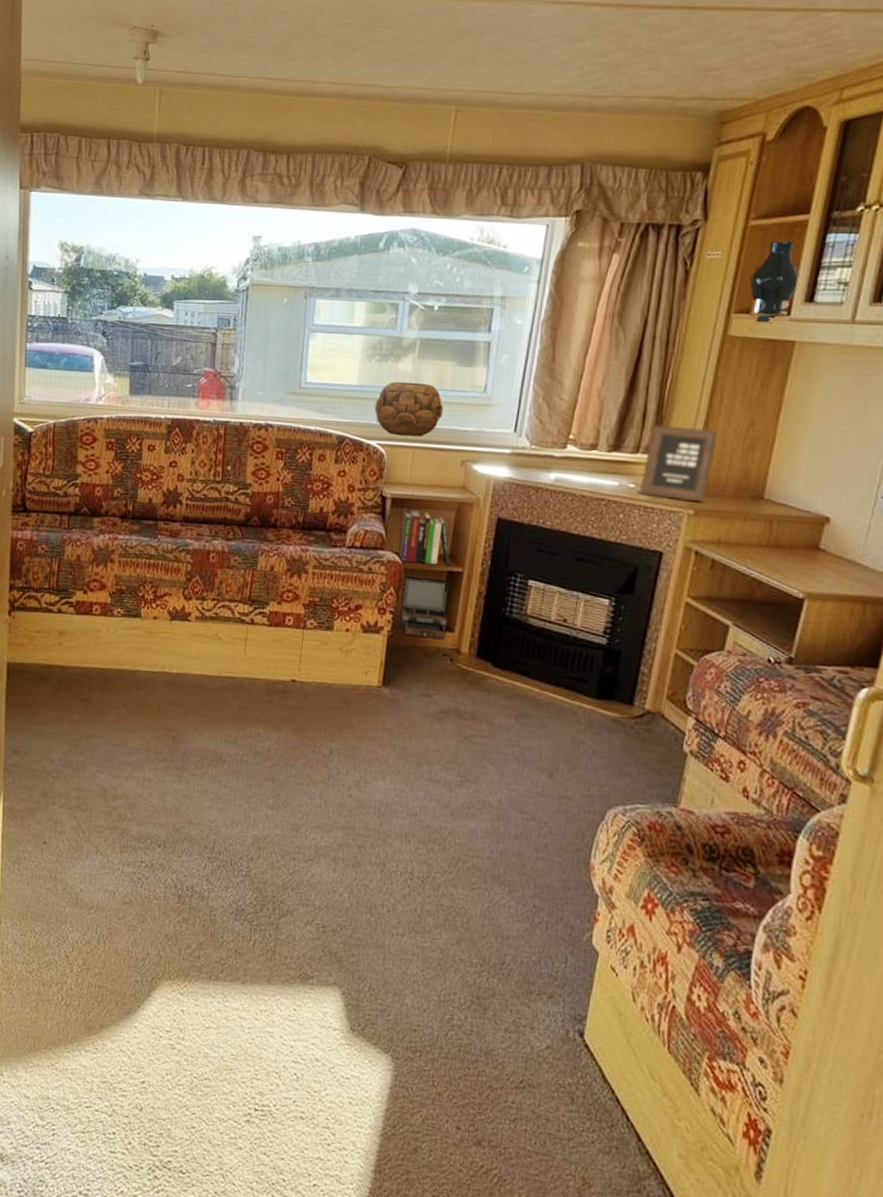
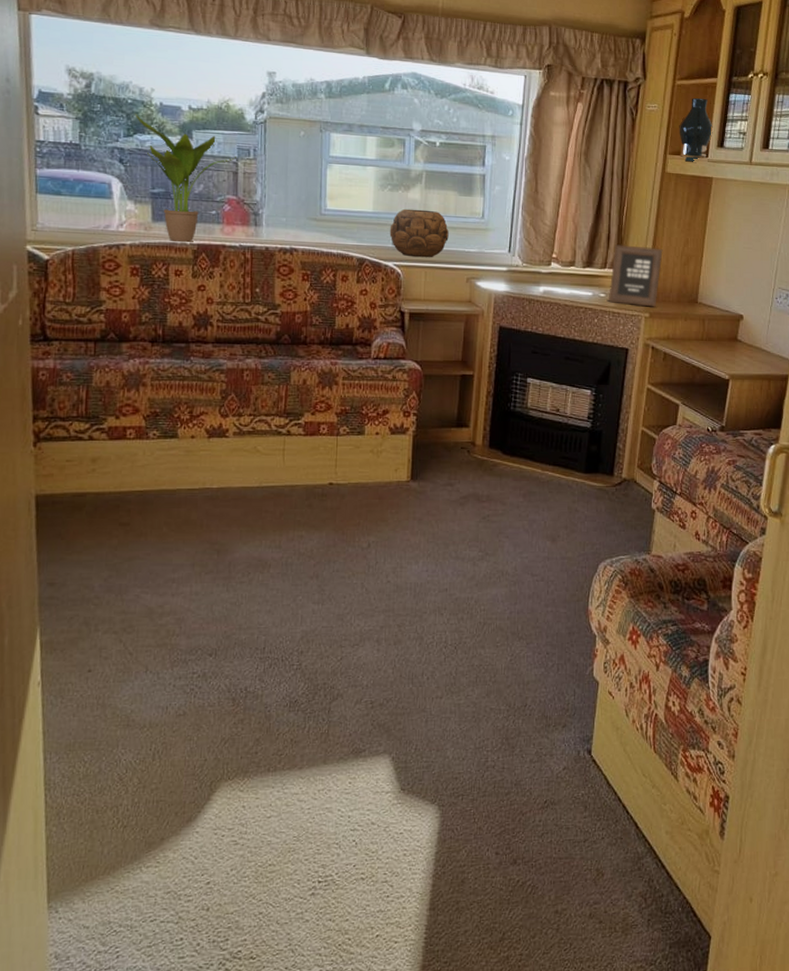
potted plant: none [119,285,216,417] -> present [135,113,236,243]
books: present [399,510,450,566] -> none [419,323,463,371]
decorative box: present [401,577,449,640] -> none [424,382,463,435]

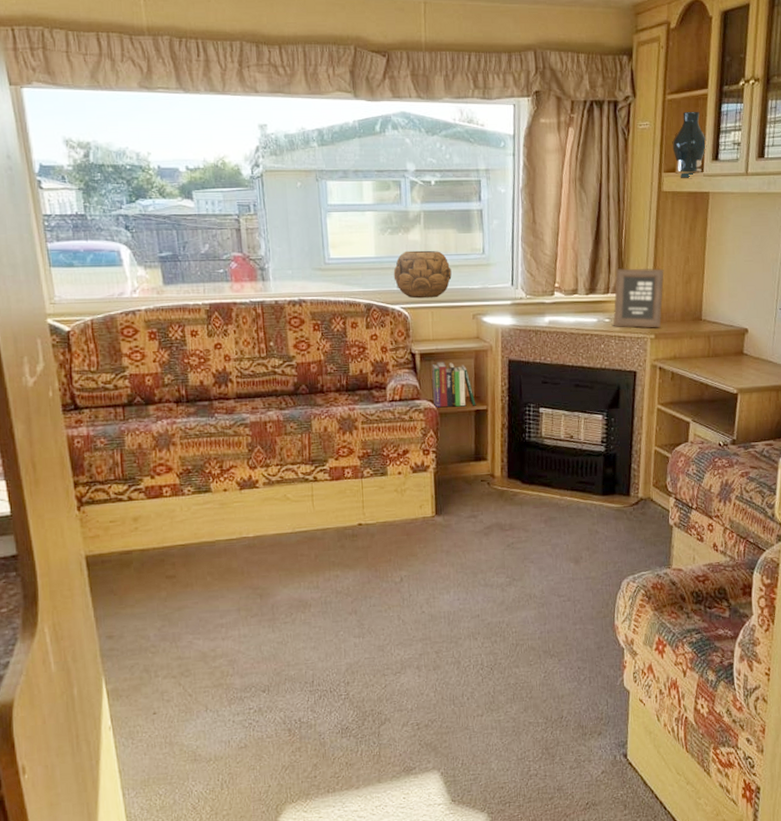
potted plant: present [135,113,236,243] -> none [134,179,237,304]
books: none [419,323,463,371] -> present [432,362,476,408]

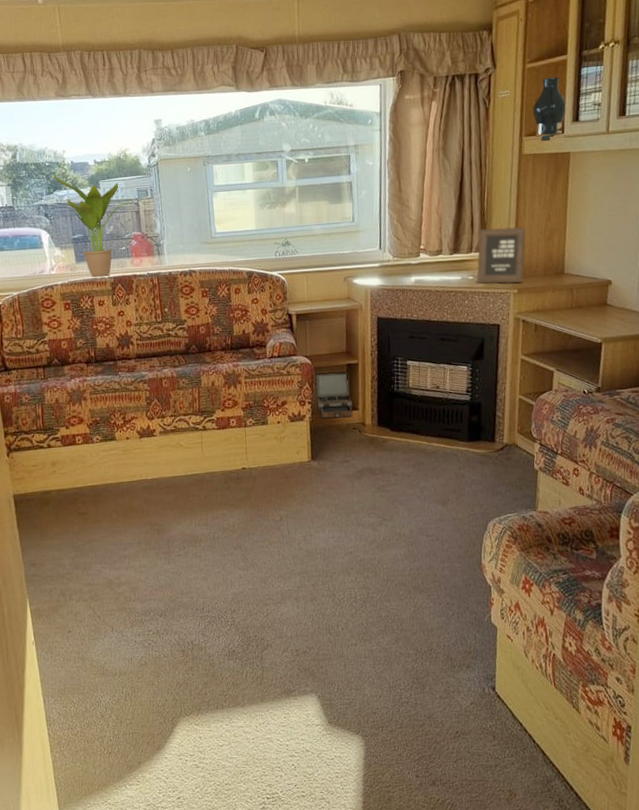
potted plant: none [134,179,237,304] -> present [52,174,137,278]
decorative bowl: present [393,250,452,299] -> none [271,221,324,265]
books: present [432,362,476,408] -> none [307,321,348,363]
decorative box: none [441,418,481,469] -> present [316,371,353,418]

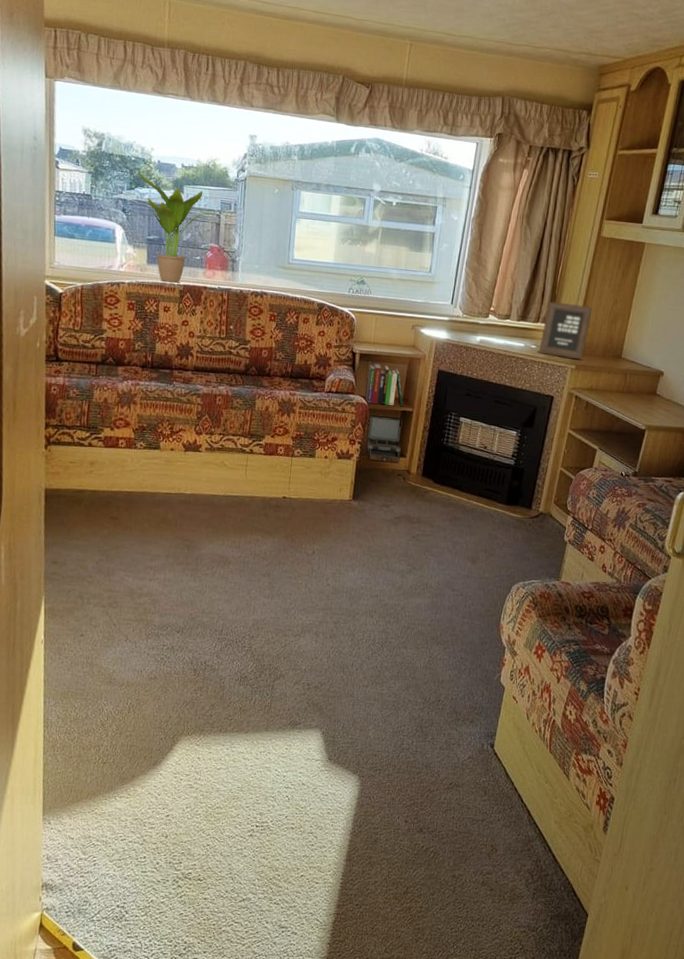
books: none [307,321,348,363] -> present [366,363,404,407]
vase: present [532,77,567,142] -> none [616,167,650,229]

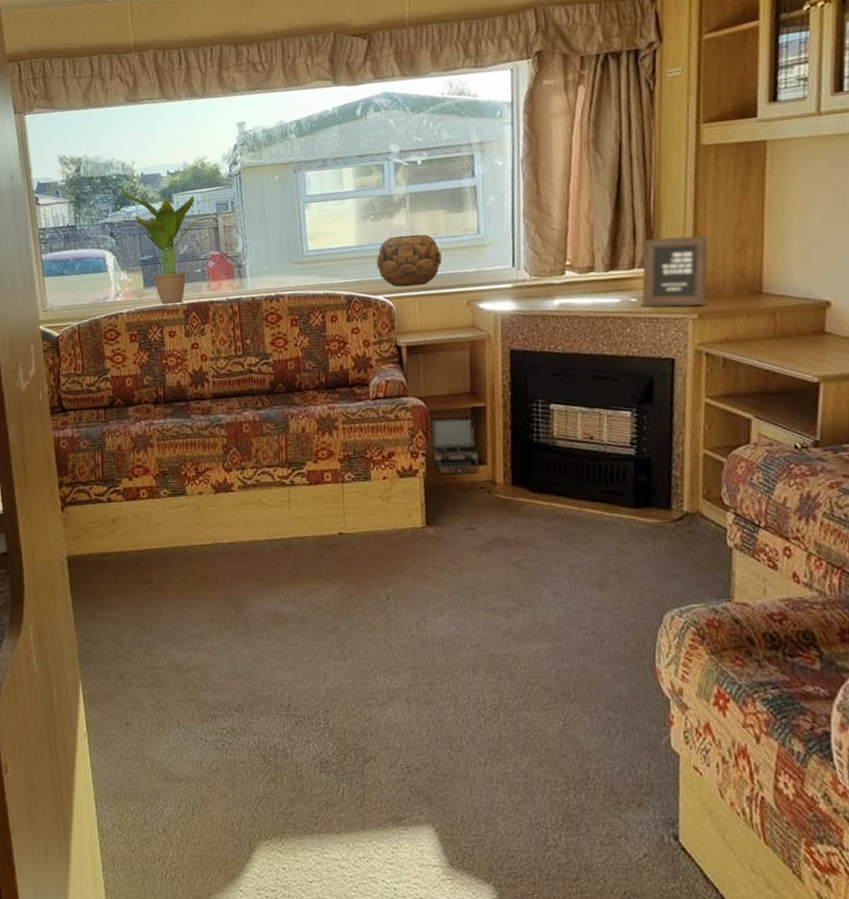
decorative bowl: none [347,261,399,306] -> present [376,234,442,288]
books: present [366,363,404,407] -> none [420,354,472,406]

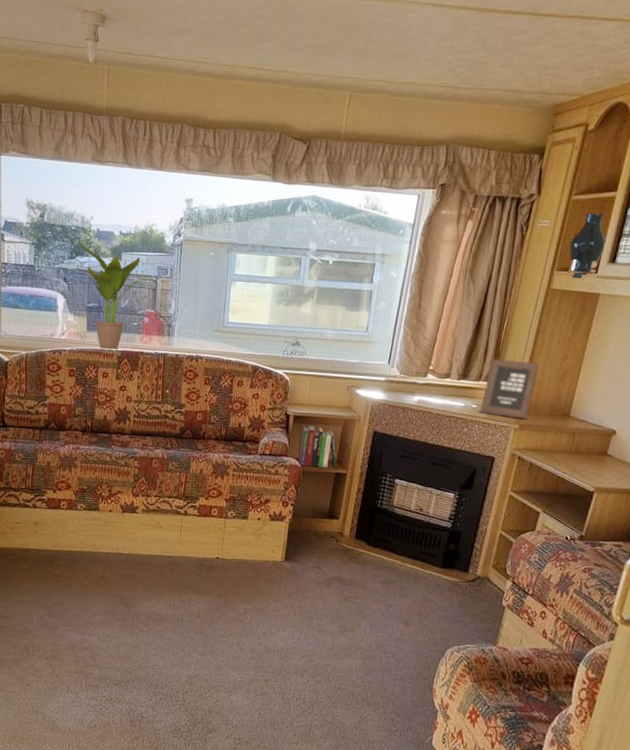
decorative bowl: present [376,234,442,288] -> none [281,322,335,368]
books: none [420,354,472,406] -> present [299,425,337,469]
decorative box: present [431,416,480,475] -> none [299,477,336,526]
vase: none [713,48,761,129] -> present [567,212,607,279]

